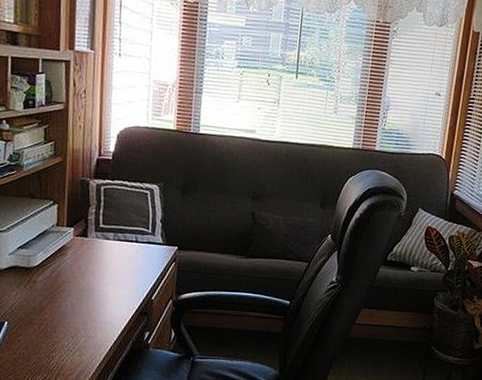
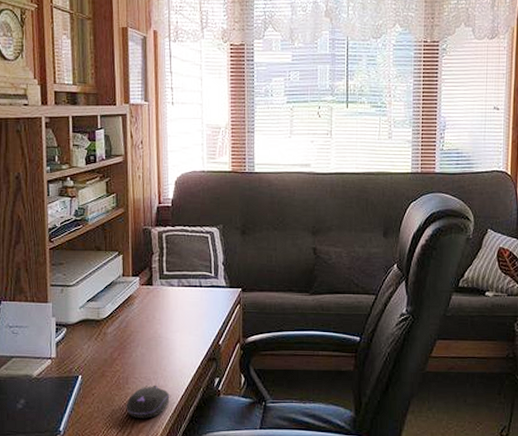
computer mouse: none [52,335,99,368] -> present [126,385,170,419]

